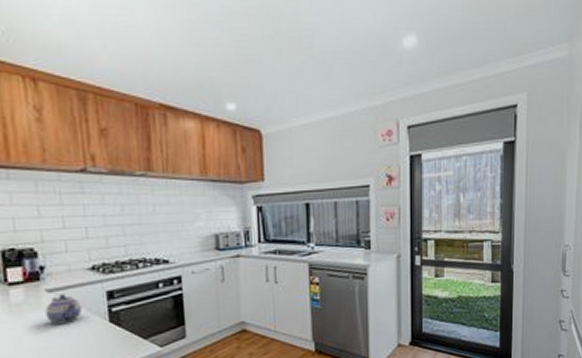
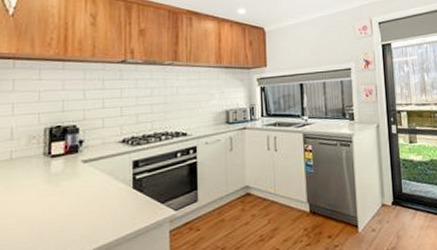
teapot: present [45,294,83,324] -> none [79,164,111,191]

